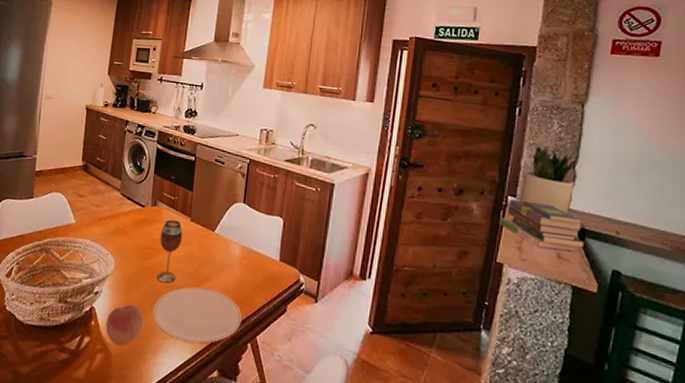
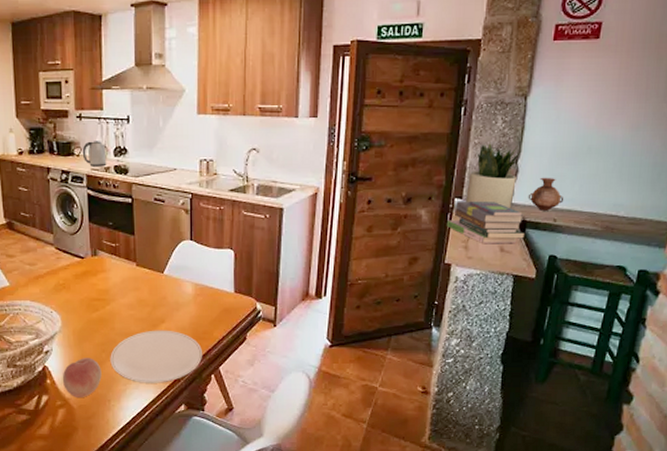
wineglass: present [157,219,183,283] -> none [106,267,131,331]
kettle: none [158,101,179,126] -> present [82,141,107,167]
vase: none [587,186,628,222] -> present [527,177,564,211]

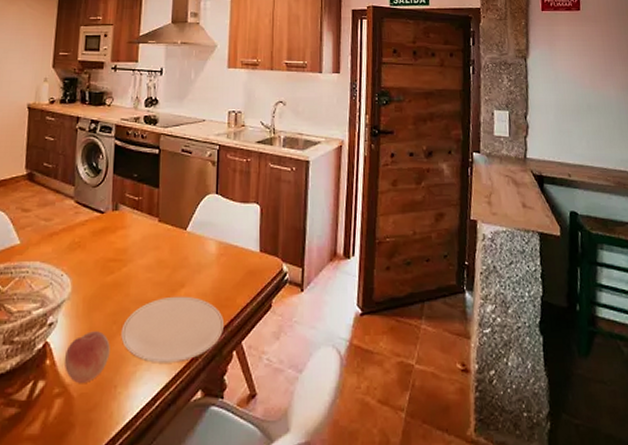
kettle: present [82,141,107,167] -> none [113,91,138,117]
books: present [446,201,524,243] -> none [468,155,543,198]
planter: present [466,143,522,208] -> none [483,100,529,163]
vase: present [527,177,564,211] -> none [540,132,575,166]

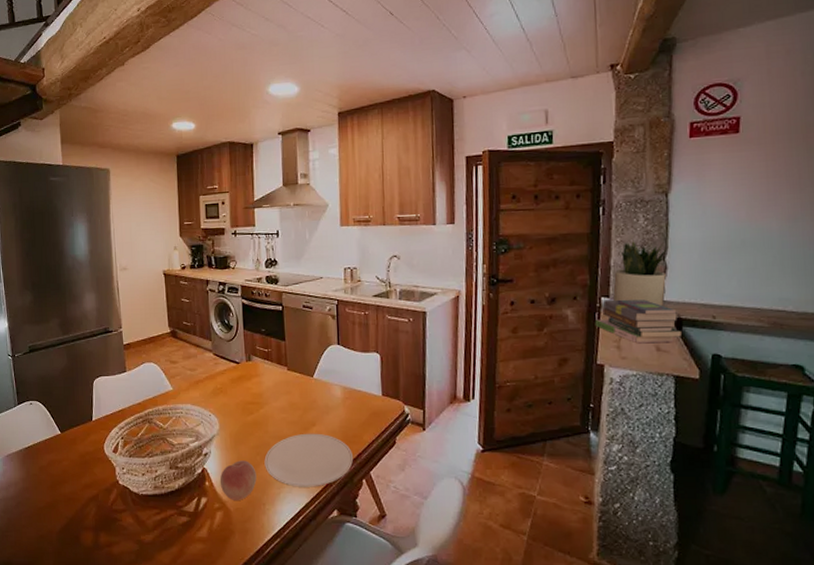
books: none [468,155,543,198] -> present [594,299,681,343]
planter: none [483,100,529,163] -> present [613,241,669,306]

